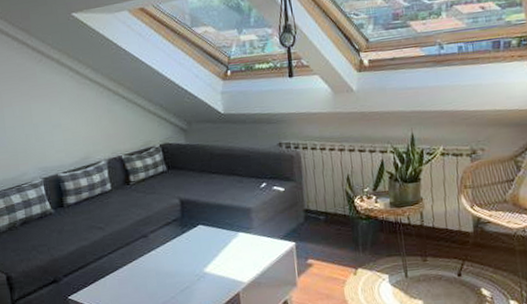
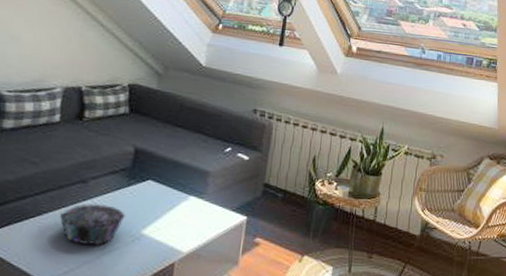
decorative bowl: none [132,252,187,289] -> present [59,203,126,245]

